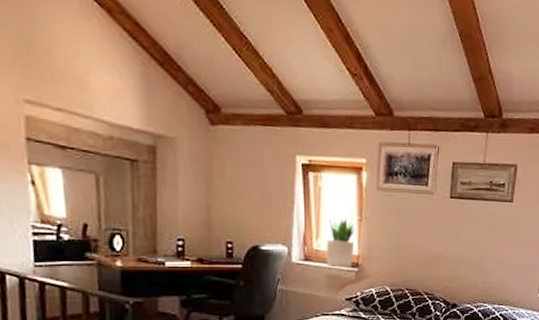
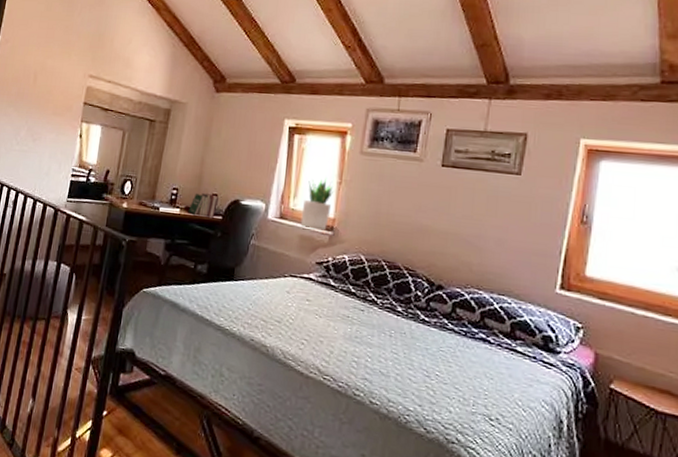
books: none [201,242,234,268] -> present [188,193,218,219]

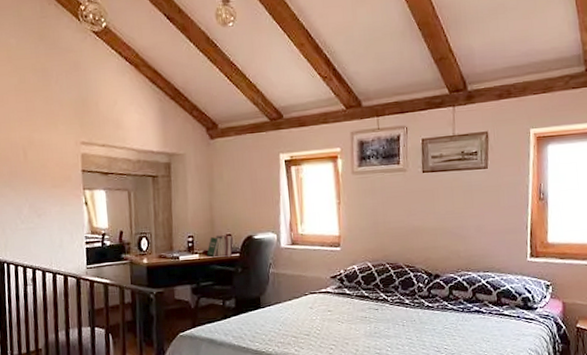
planter: present [300,177,334,231] -> none [310,200,335,249]

